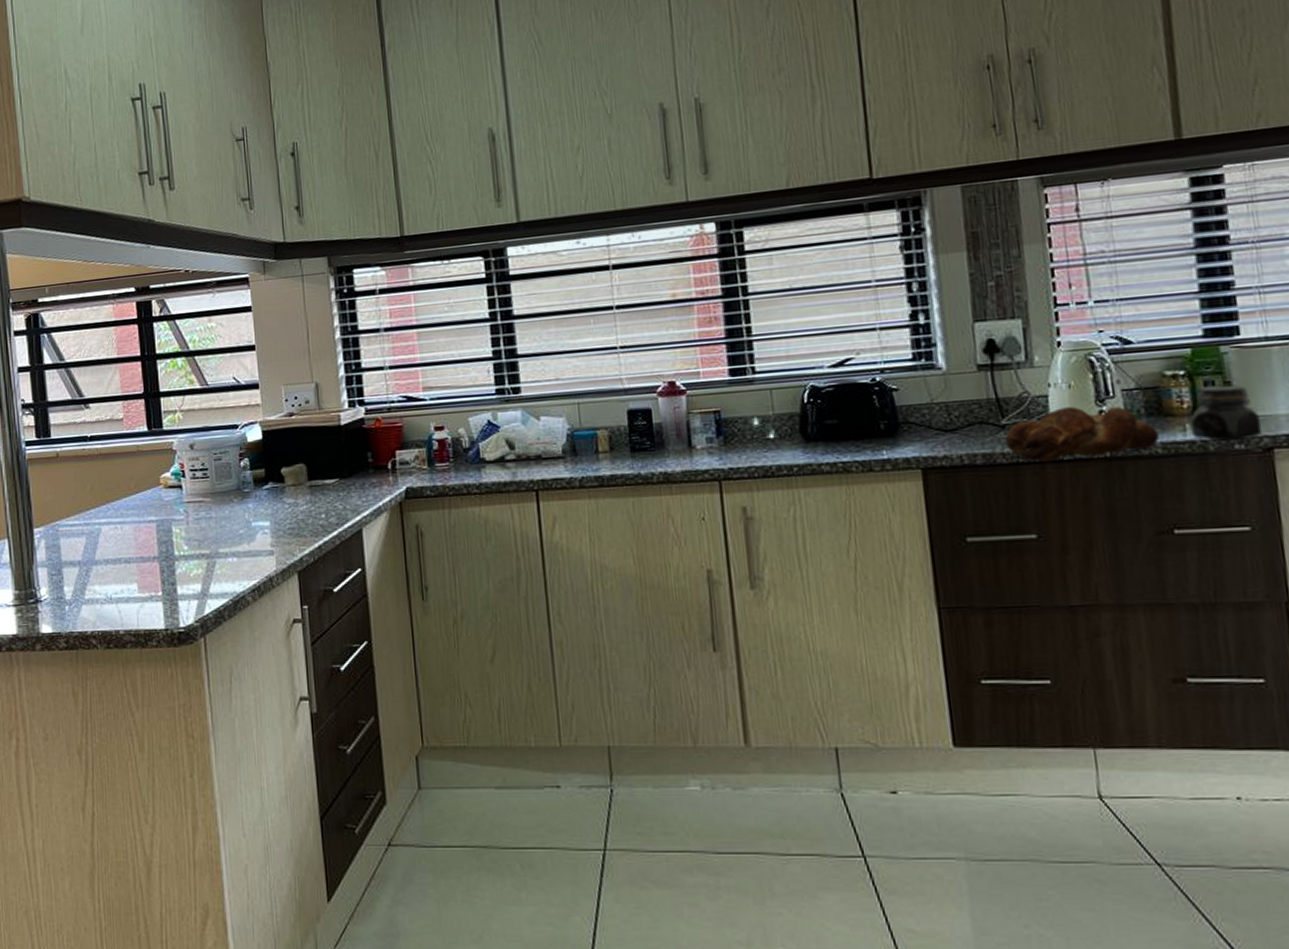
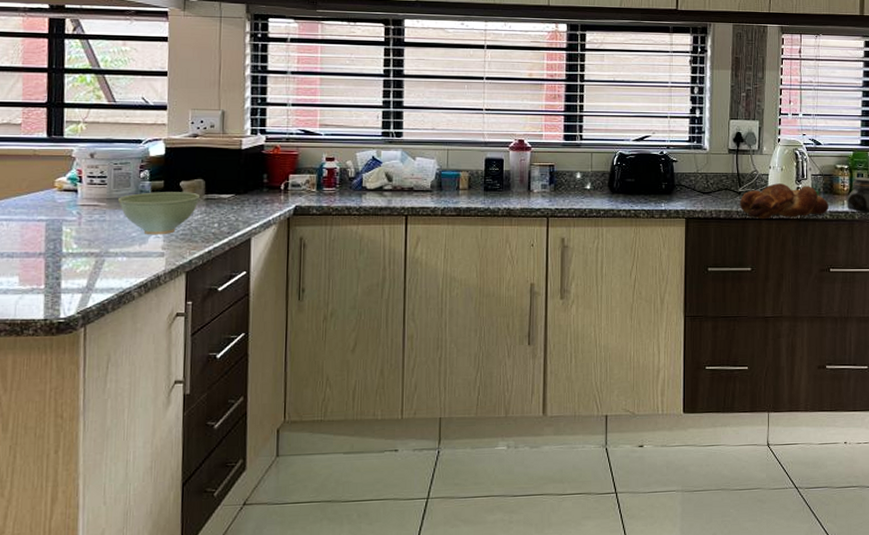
bowl: none [221,479,304,532] -> present [117,192,201,235]

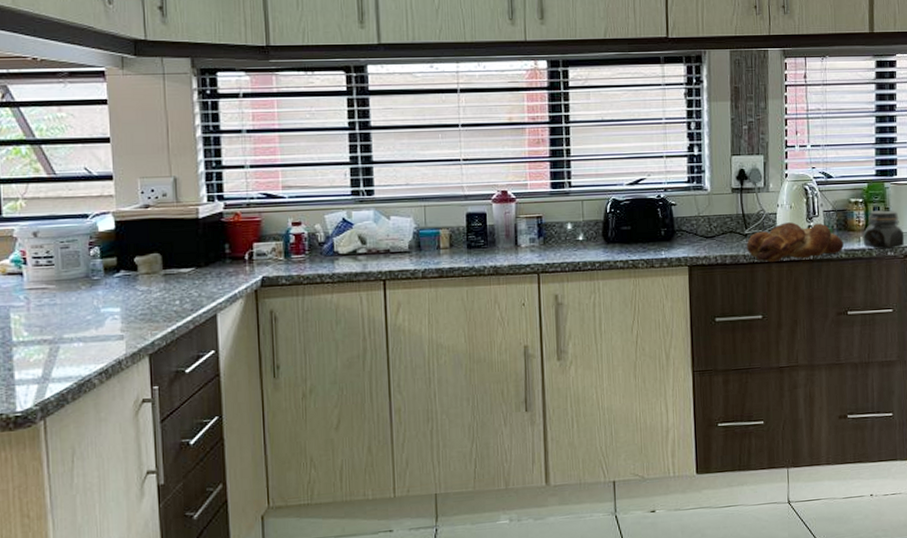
bowl: present [117,192,201,235] -> none [67,268,158,318]

